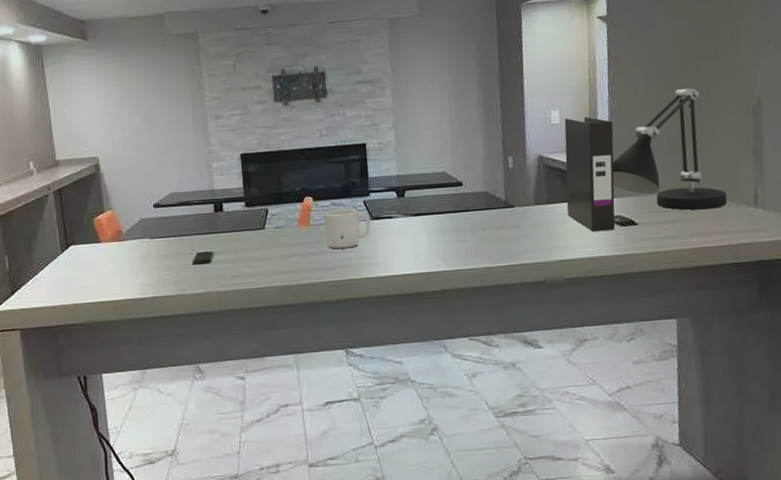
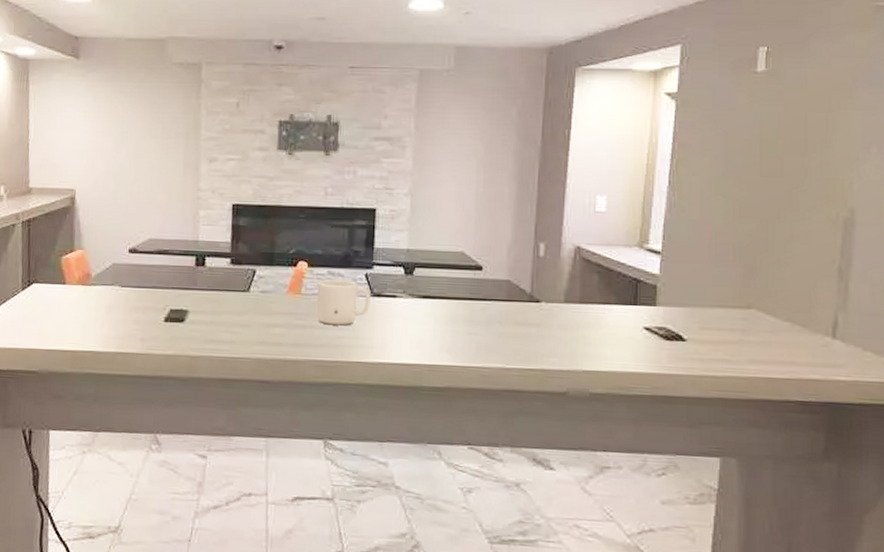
binder: present [564,116,615,231] -> none [602,206,669,343]
desk lamp: present [612,88,728,210] -> none [661,187,799,334]

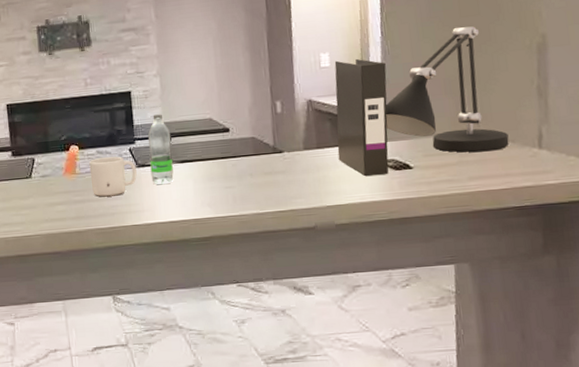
bottle: none [386,239,415,321] -> present [147,114,174,185]
binder: none [602,206,669,343] -> present [334,58,389,176]
desk lamp: none [661,187,799,334] -> present [385,26,509,153]

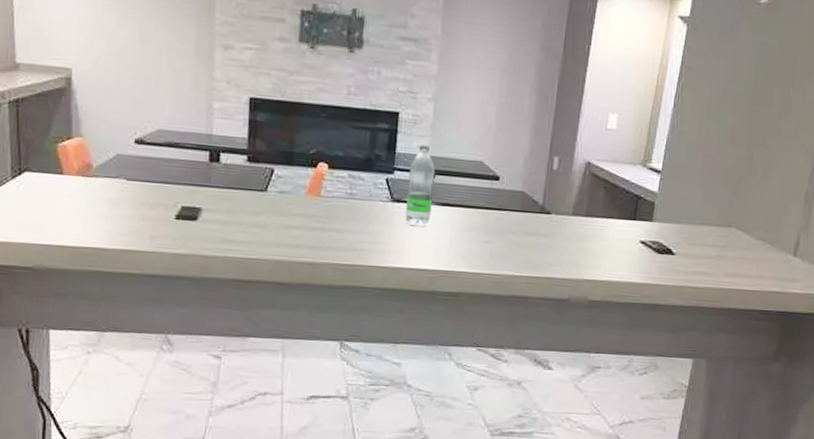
mug: present [89,156,137,197] -> none [336,182,391,230]
binder: present [334,58,389,176] -> none [605,124,671,256]
desk lamp: present [385,26,509,153] -> none [658,114,770,251]

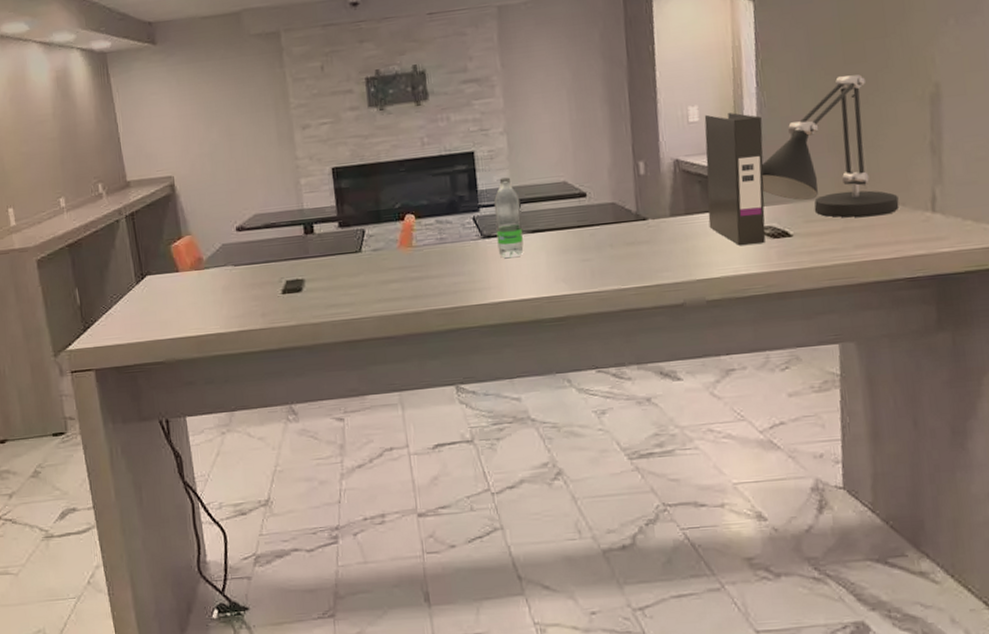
binder: none [605,124,671,256] -> present [704,112,766,245]
desk lamp: none [658,114,770,251] -> present [761,74,900,218]

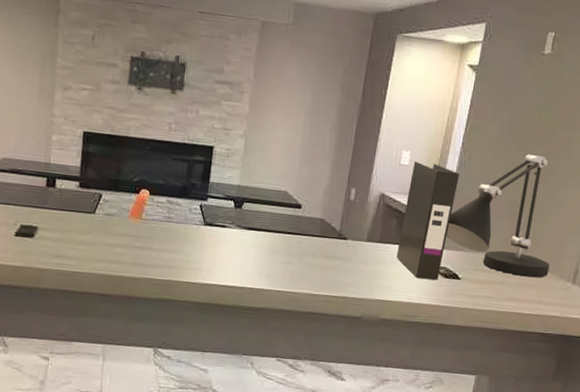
bottle: present [493,177,524,259] -> none [216,175,244,248]

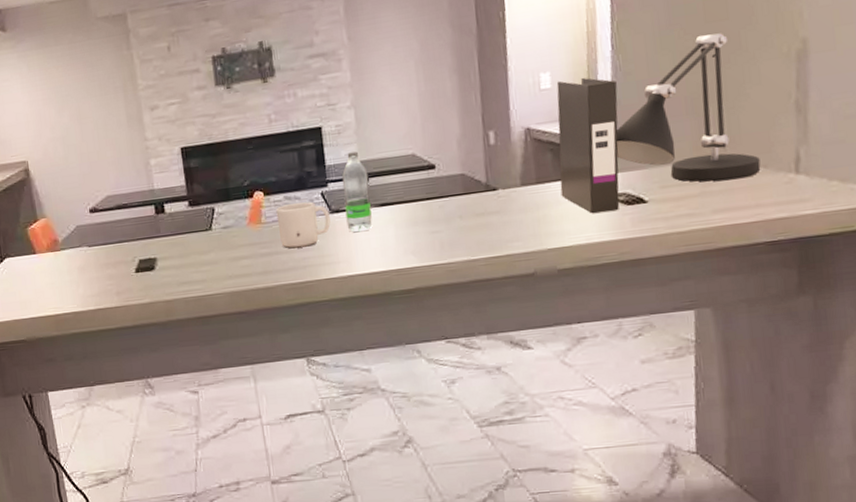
mug: none [155,207,203,250] -> present [276,202,331,249]
bottle: none [216,175,244,248] -> present [342,151,372,233]

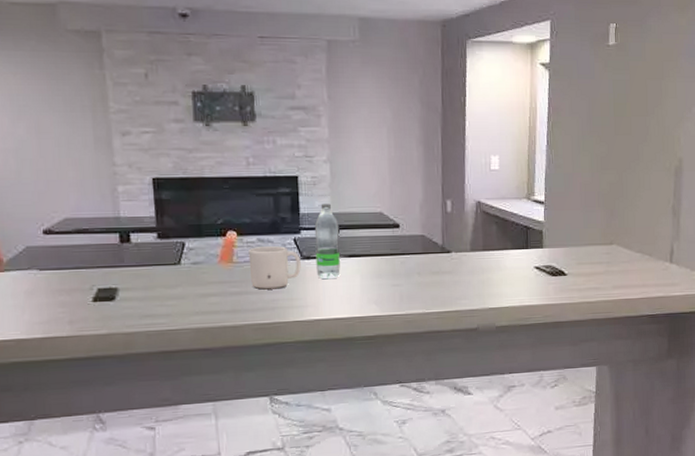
binder: present [556,77,620,213] -> none [501,164,550,280]
desk lamp: present [616,33,761,182] -> none [546,143,647,263]

